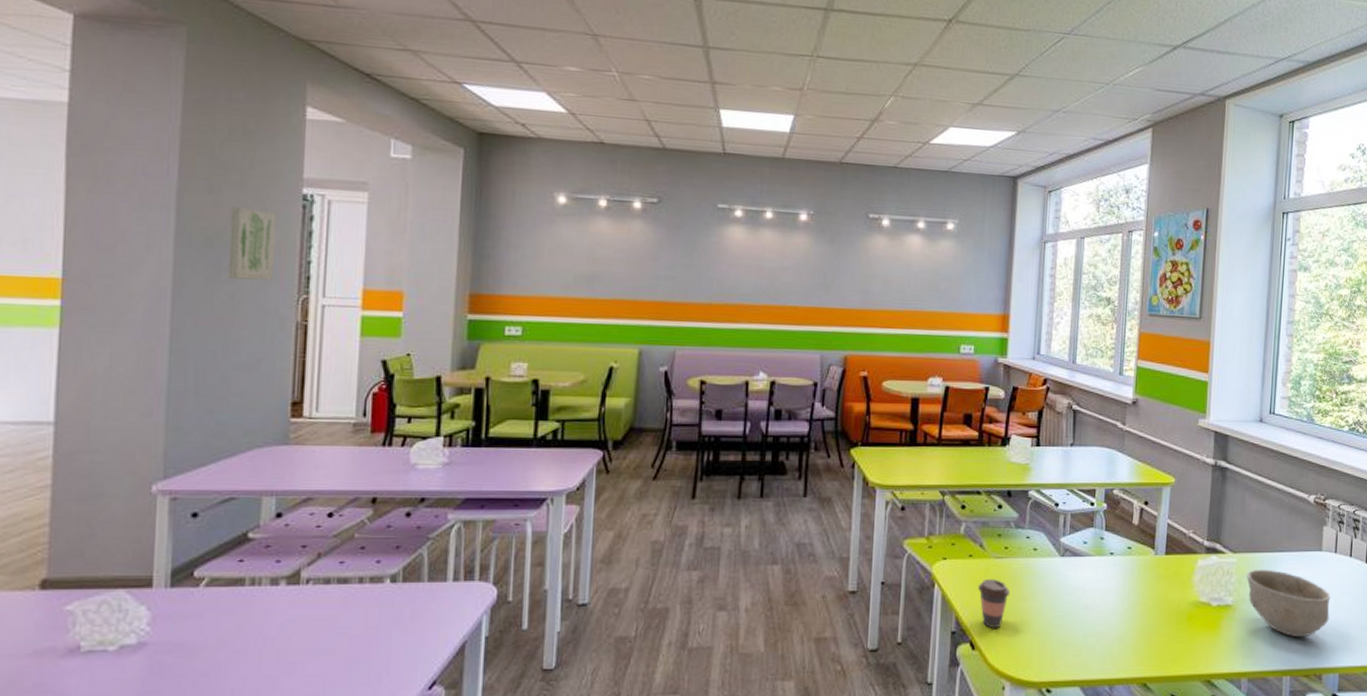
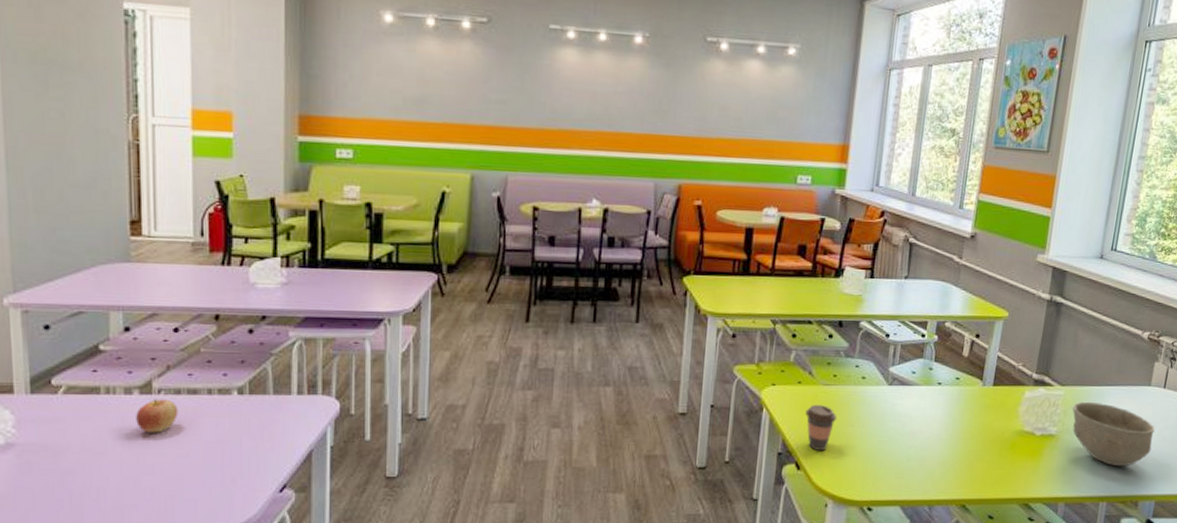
wall art: present [228,206,276,281] -> none [53,21,101,99]
apple: none [280,589,327,627] -> present [136,399,179,433]

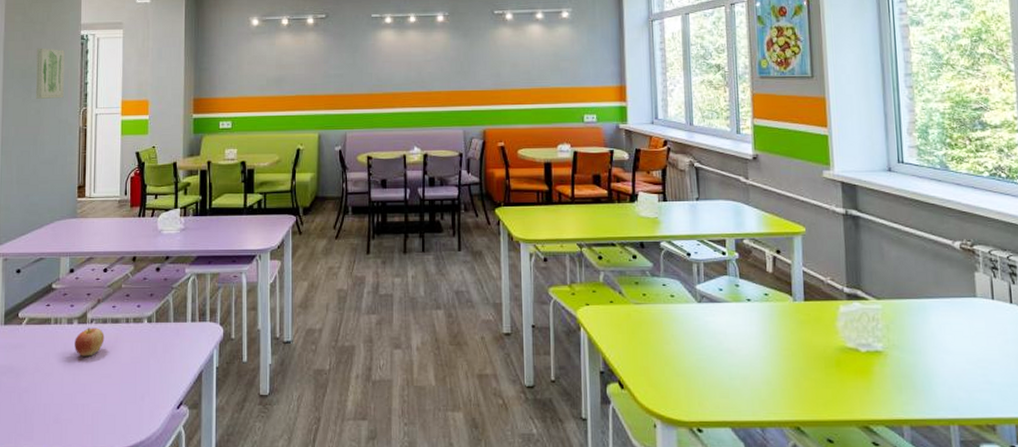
wall art: none [53,21,101,99] -> present [36,48,65,99]
coffee cup: present [805,404,837,450] -> none [621,323,653,369]
bowl: present [1072,401,1155,467] -> none [894,315,996,386]

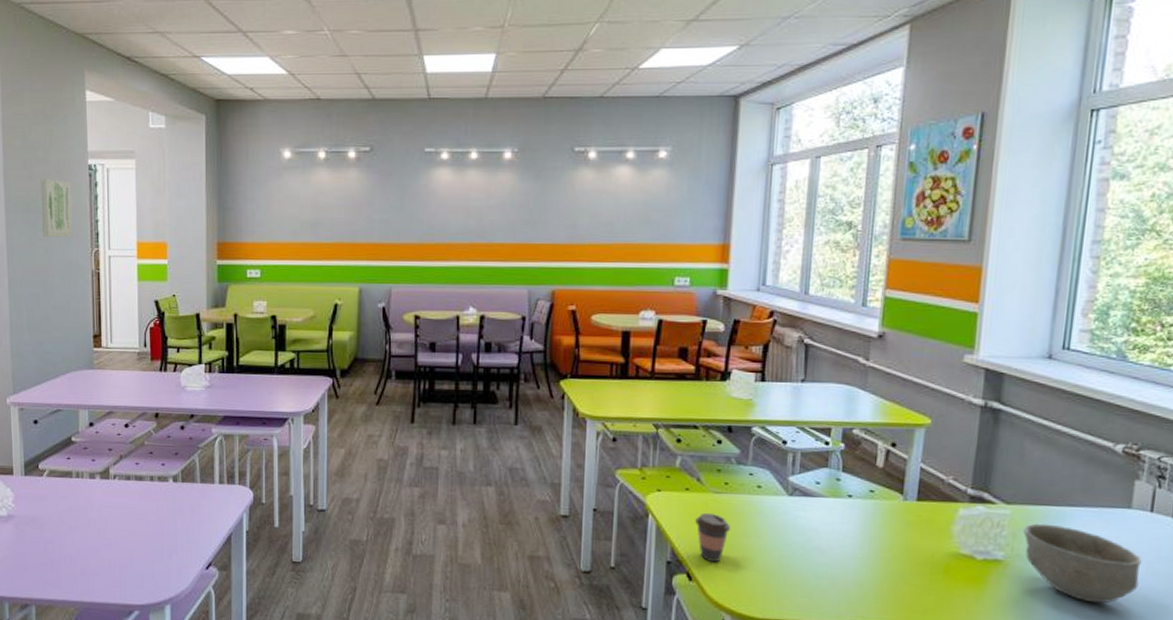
apple: present [75,327,105,357] -> none [98,483,129,512]
coffee cup: none [621,323,653,369] -> present [695,512,731,562]
bowl: none [894,315,996,386] -> present [1023,523,1142,604]

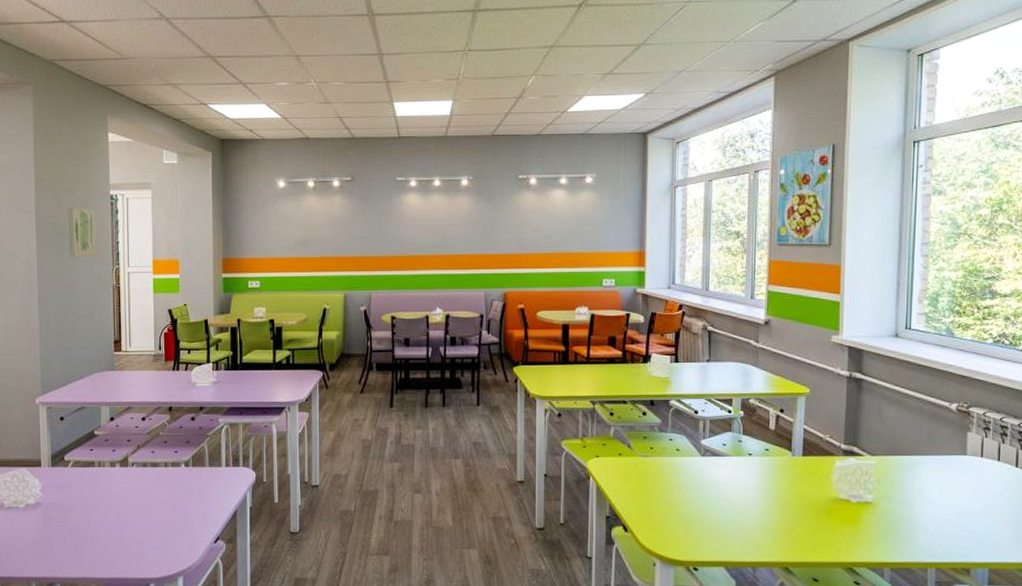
coffee cup: present [695,512,731,562] -> none [628,473,657,515]
bowl: present [1023,523,1142,604] -> none [886,470,977,534]

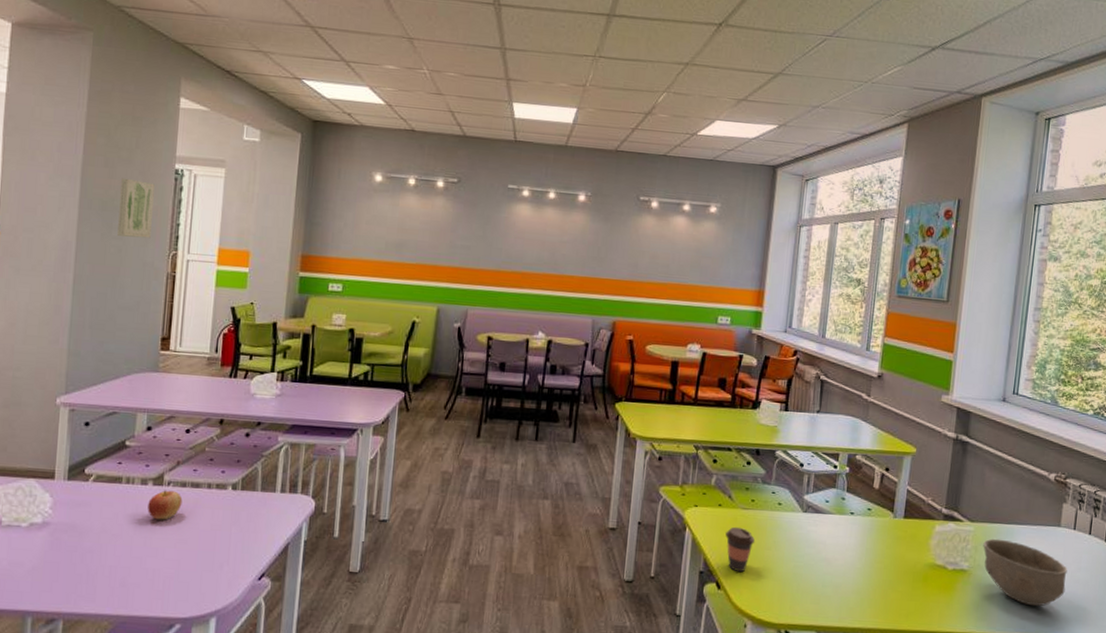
apple: none [118,470,145,496] -> present [147,490,183,520]
coffee cup: none [628,473,657,515] -> present [725,526,756,572]
bowl: none [886,470,977,534] -> present [983,538,1068,607]

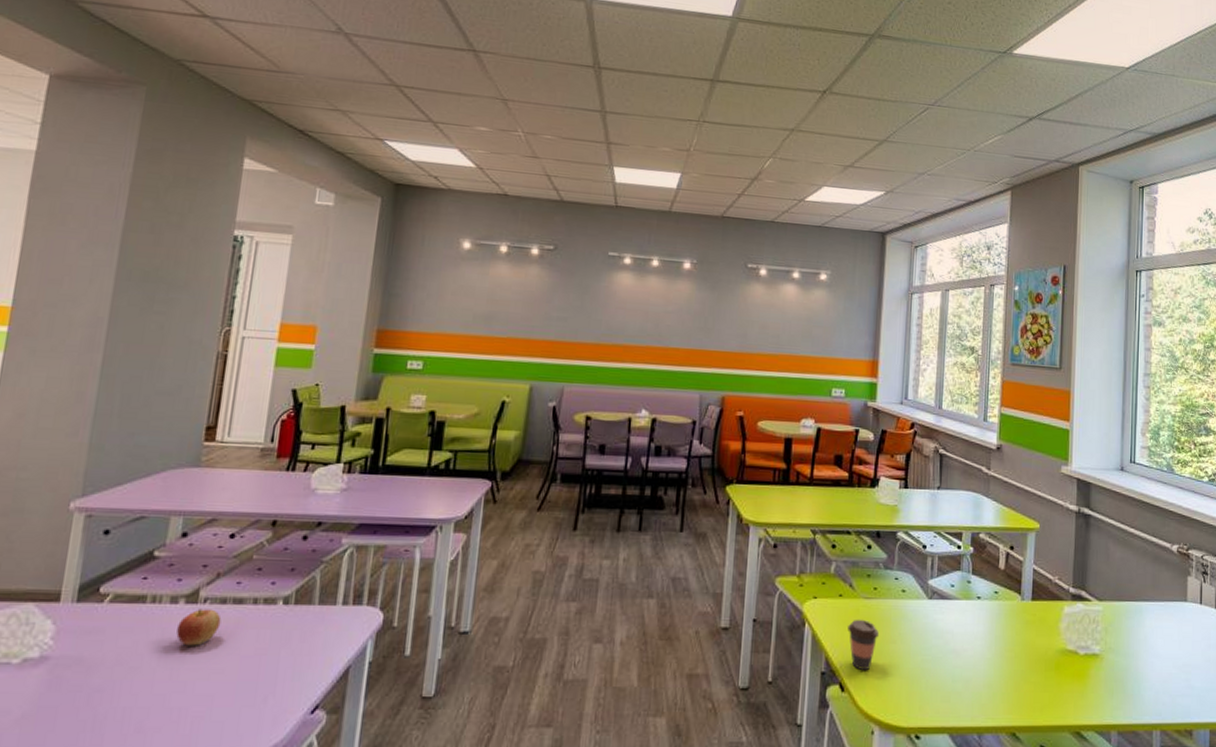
wall art: present [117,178,155,239] -> none [160,245,209,313]
bowl: present [983,538,1068,607] -> none [1113,618,1198,690]

